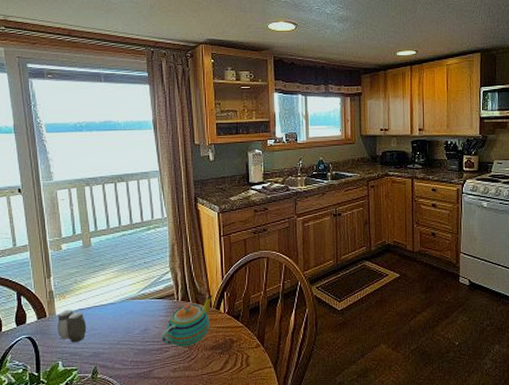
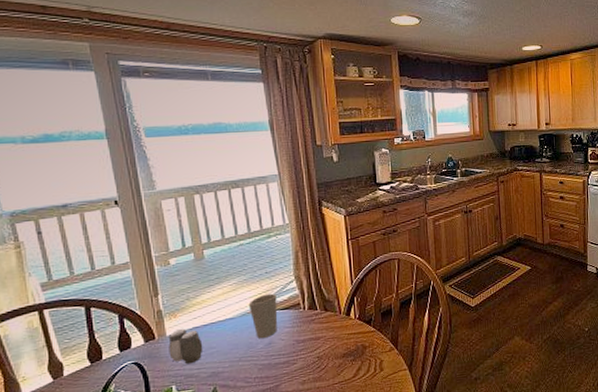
cup: none [128,283,154,325] -> present [248,293,278,339]
teapot: present [160,294,213,347] -> none [286,300,342,358]

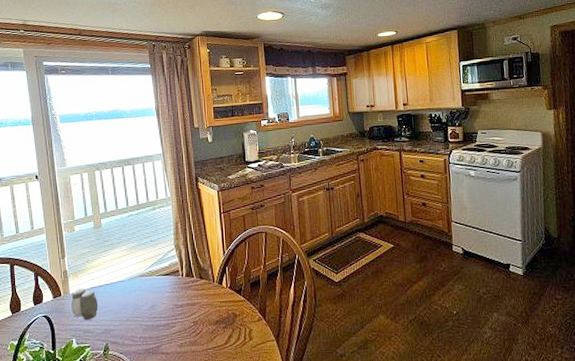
cup: present [248,293,278,339] -> none [136,260,160,302]

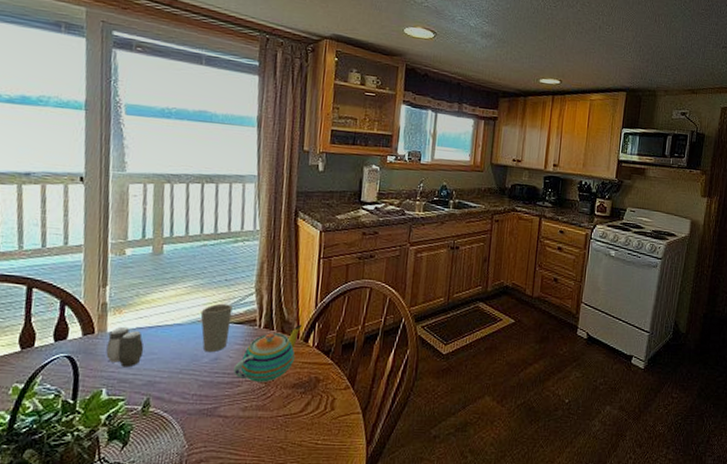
cup: none [136,260,160,302] -> present [200,303,233,353]
teapot: none [167,269,215,322] -> present [232,324,302,383]

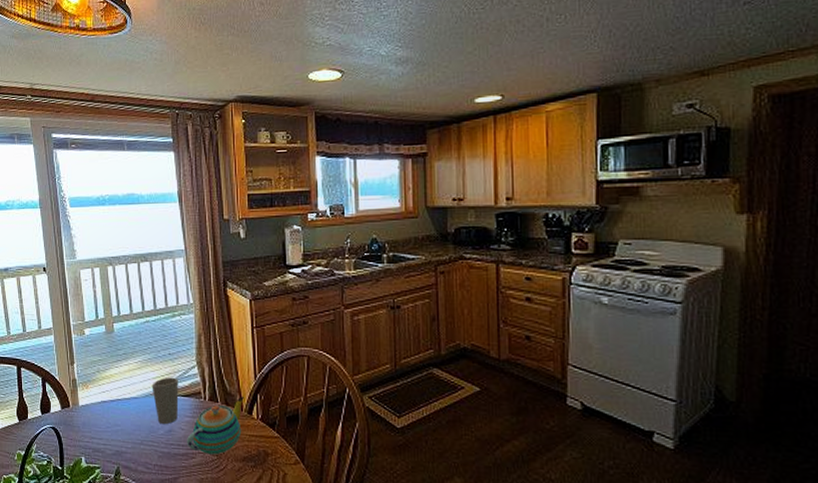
salt and pepper shaker: present [106,326,144,368] -> none [80,400,110,438]

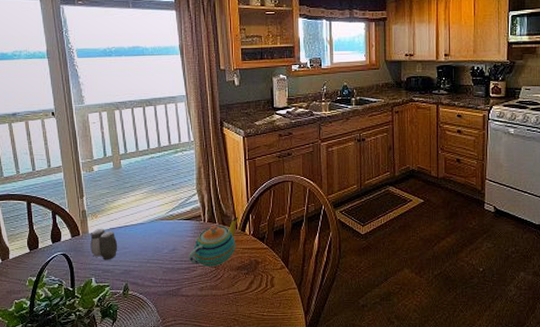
salt and pepper shaker: none [80,400,110,438] -> present [90,228,118,260]
cup: present [152,377,179,425] -> none [157,204,181,245]

